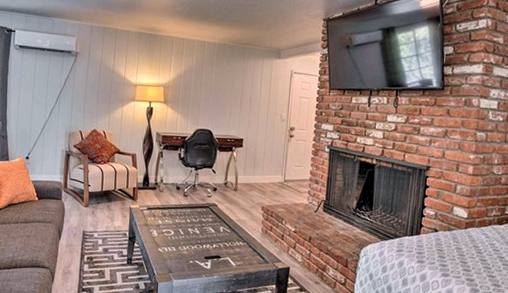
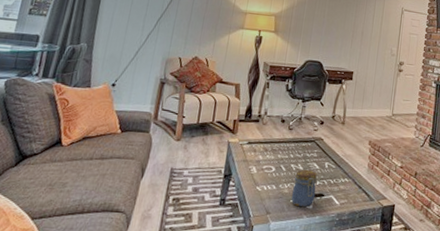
jar: none [190,233,213,267] -> present [291,169,317,207]

